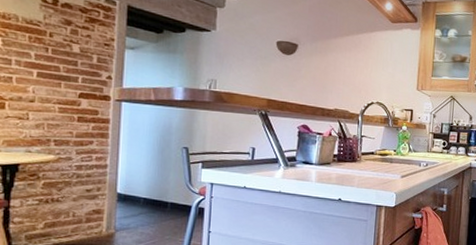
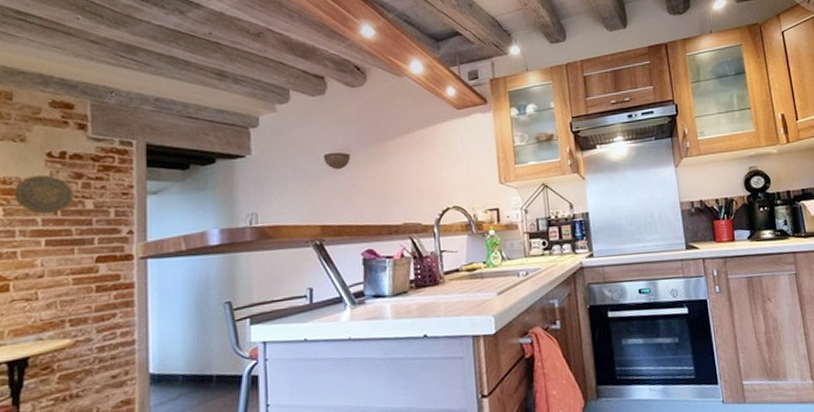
decorative plate: none [12,15,64,51] -> present [14,174,75,215]

